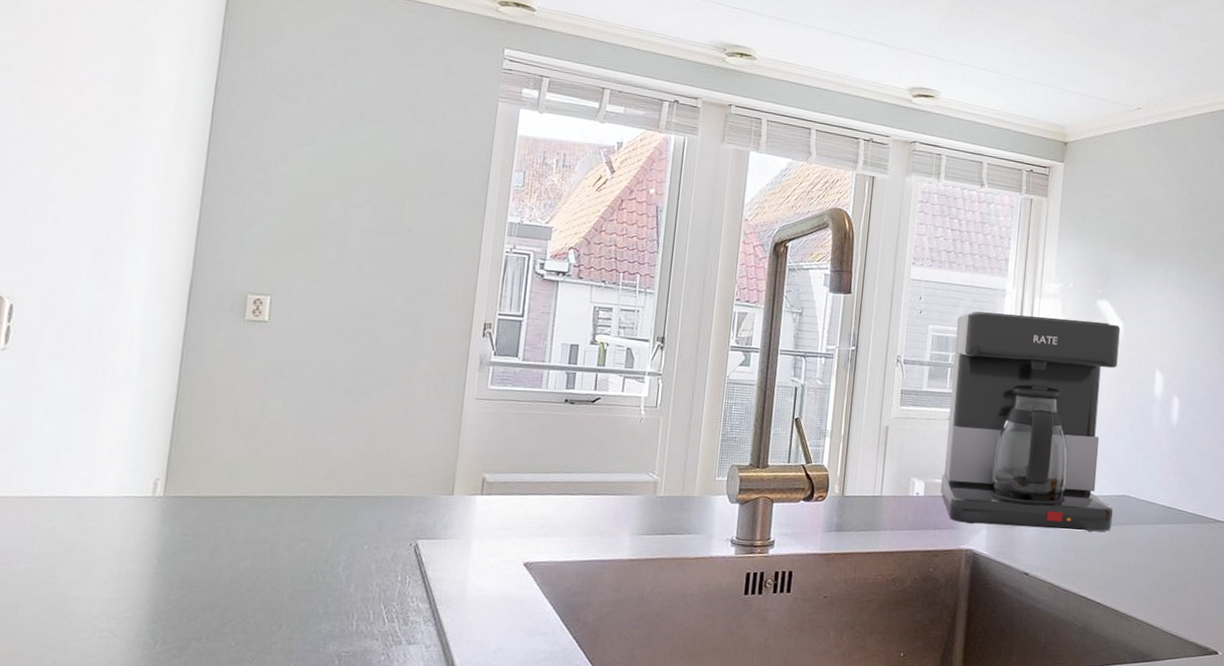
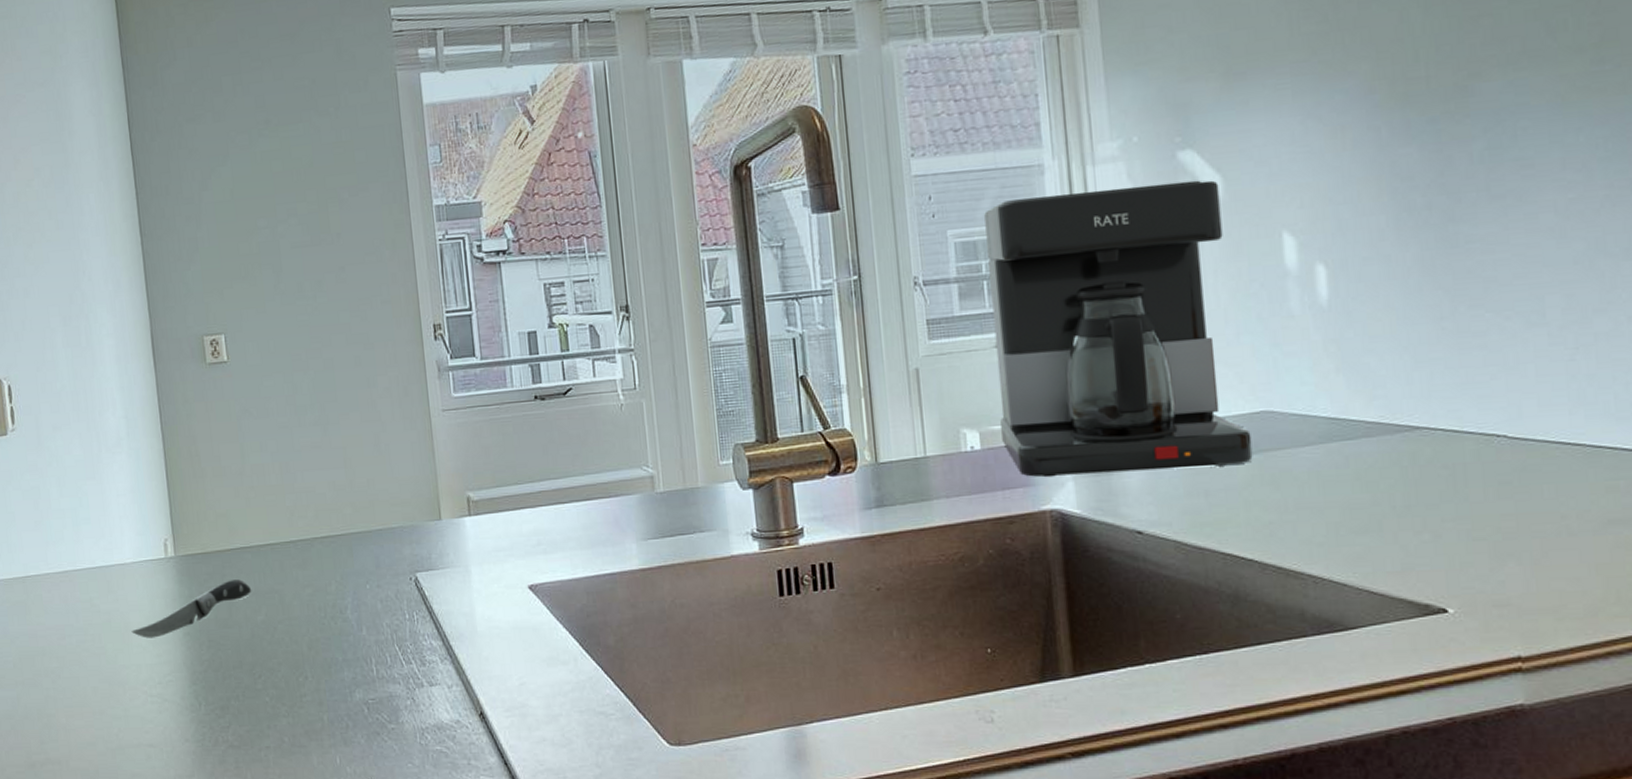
kitchen knife: none [94,525,242,574] -> present [131,579,252,638]

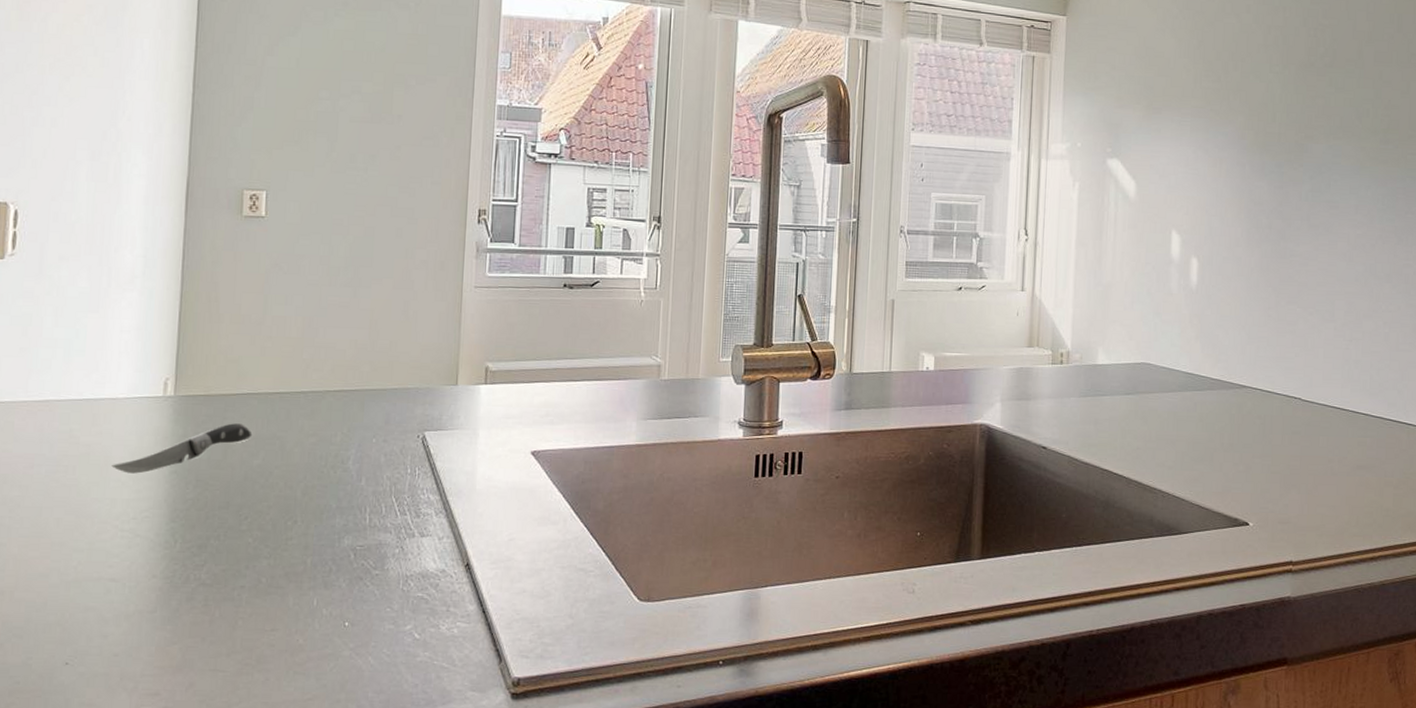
coffee maker: present [984,180,1253,478] -> none [951,176,1133,402]

